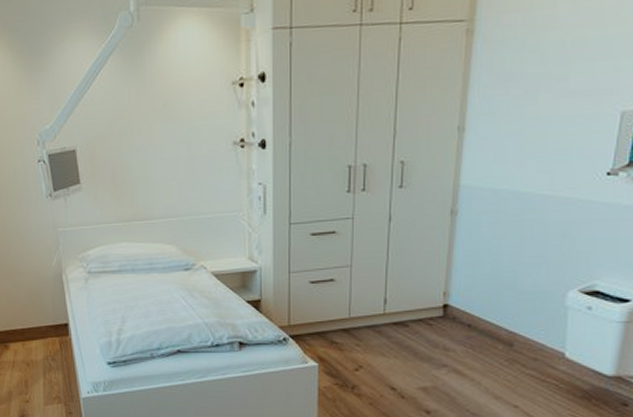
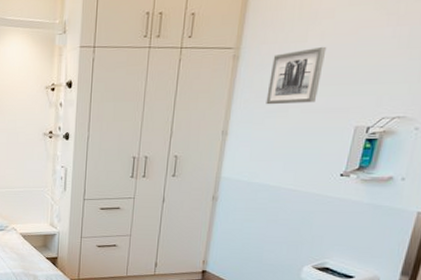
wall art: none [510,12,581,91] -> present [266,46,327,105]

